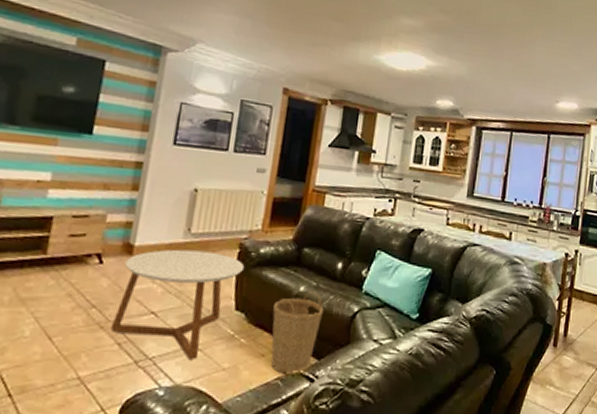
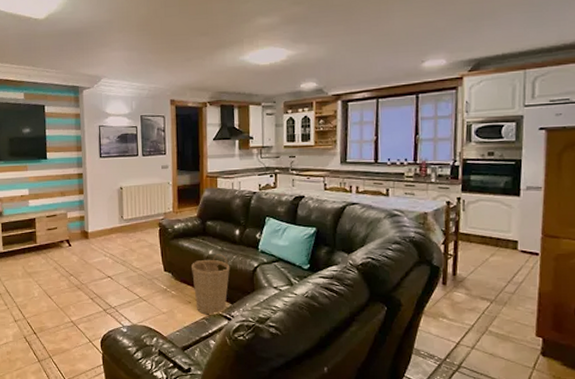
coffee table: present [110,249,245,360] -> none [84,231,166,307]

